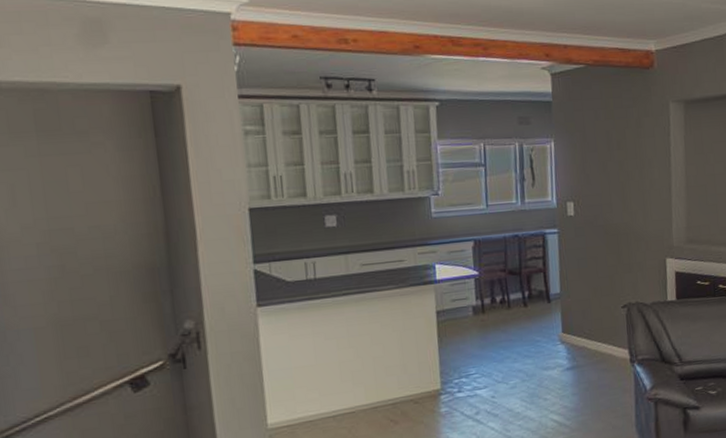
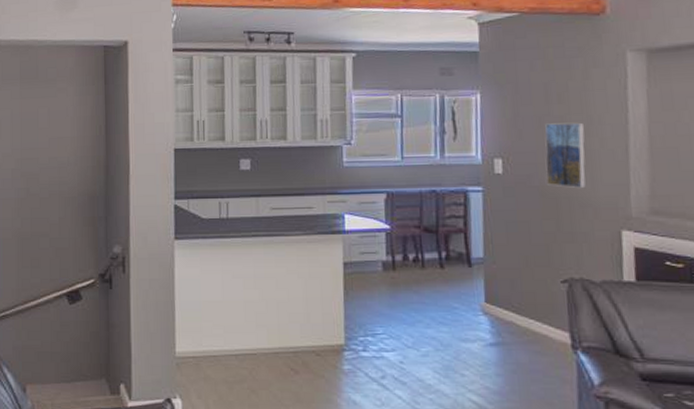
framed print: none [607,166,640,225] -> present [544,122,586,189]

